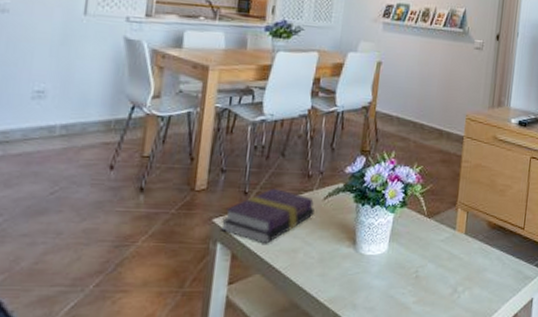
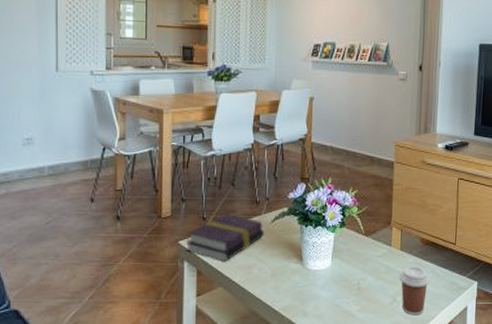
coffee cup: none [462,251,495,309] -> present [399,265,430,316]

